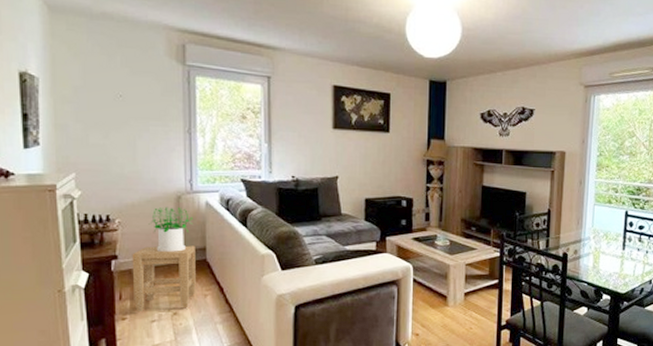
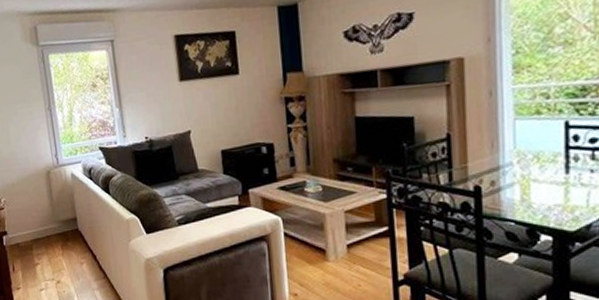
stool: present [132,245,196,312] -> none [17,216,73,282]
potted plant: present [148,206,192,252] -> none [27,182,63,225]

